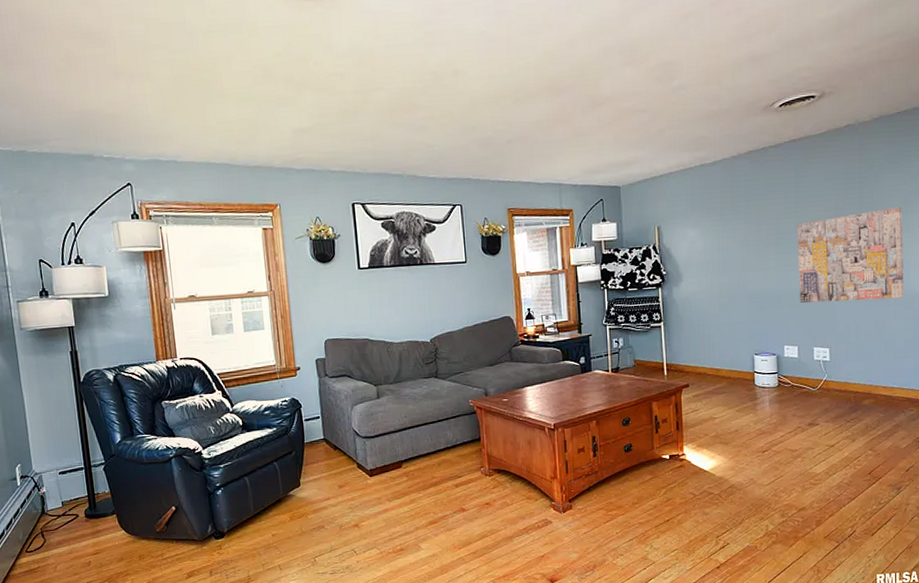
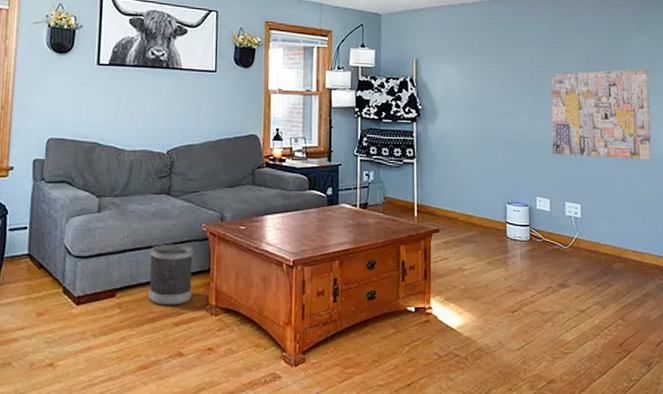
wastebasket: none [426,419,468,472] -> present [148,243,193,306]

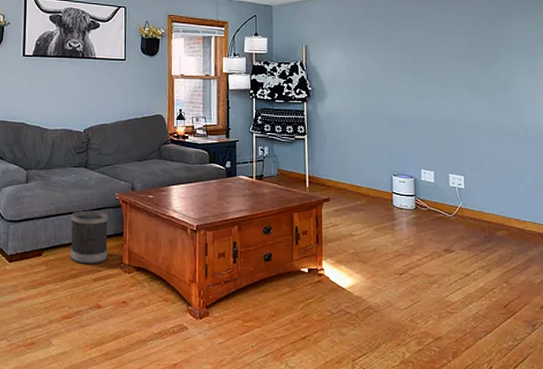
wall art: present [550,68,651,160] -> none [433,49,533,135]

